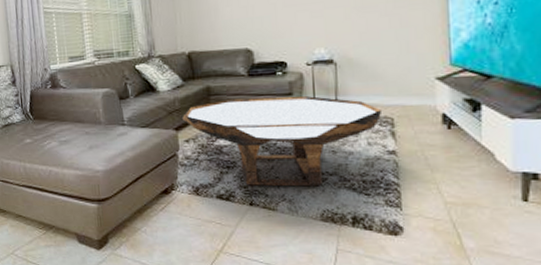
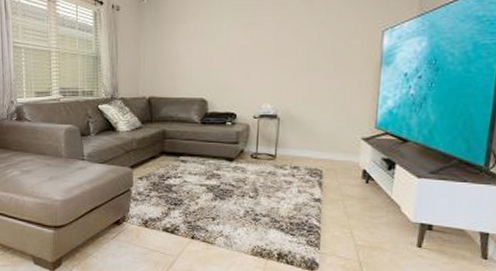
coffee table: present [183,96,383,187] -> none [139,143,314,226]

